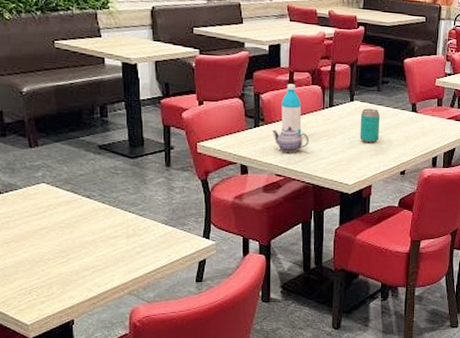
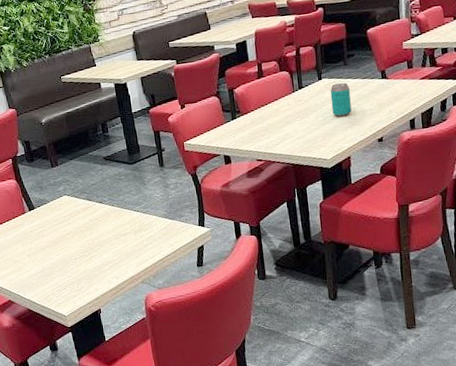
teapot: present [272,126,309,153] -> none [248,113,284,138]
water bottle: present [281,84,302,135] -> none [254,74,276,121]

